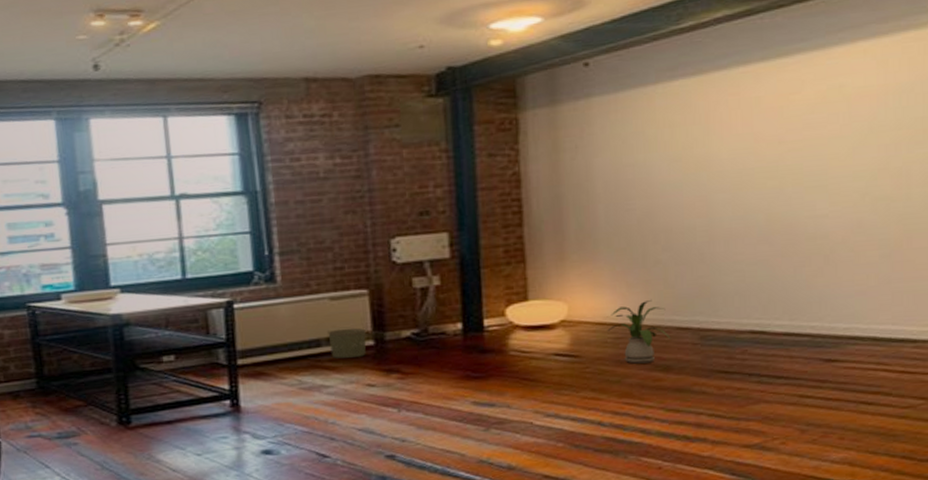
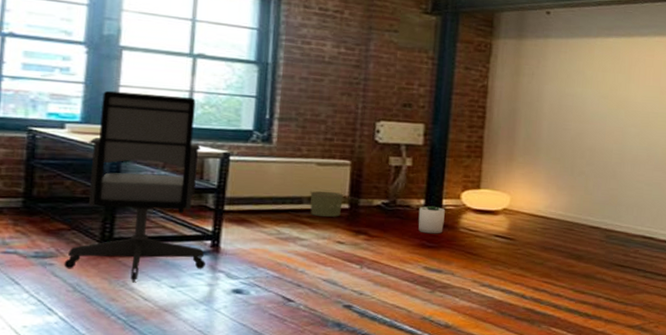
office chair: none [87,245,228,454] -> present [64,90,205,283]
planter: none [456,328,490,363] -> present [418,205,445,234]
house plant: present [607,299,671,364] -> none [538,201,585,252]

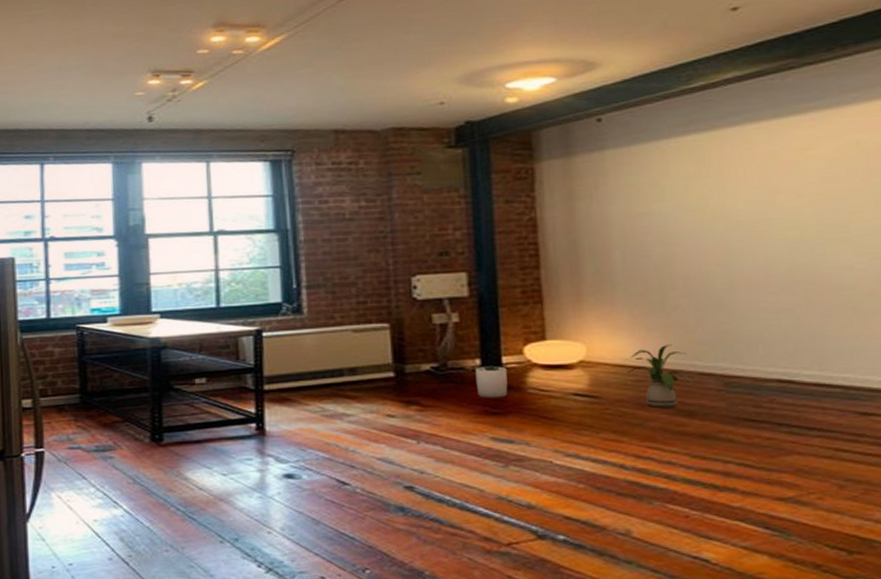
office chair: present [64,90,205,283] -> none [122,277,253,472]
basket: present [310,191,345,218] -> none [350,360,388,389]
house plant: none [538,201,585,252] -> present [627,343,694,408]

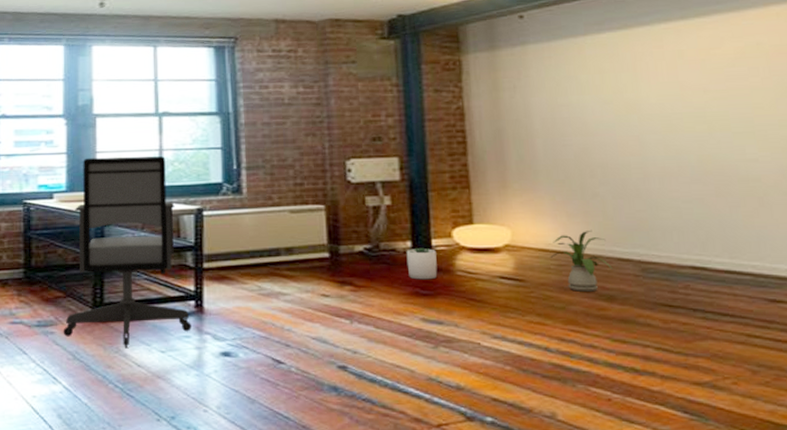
office chair: none [122,277,253,472] -> present [63,156,191,349]

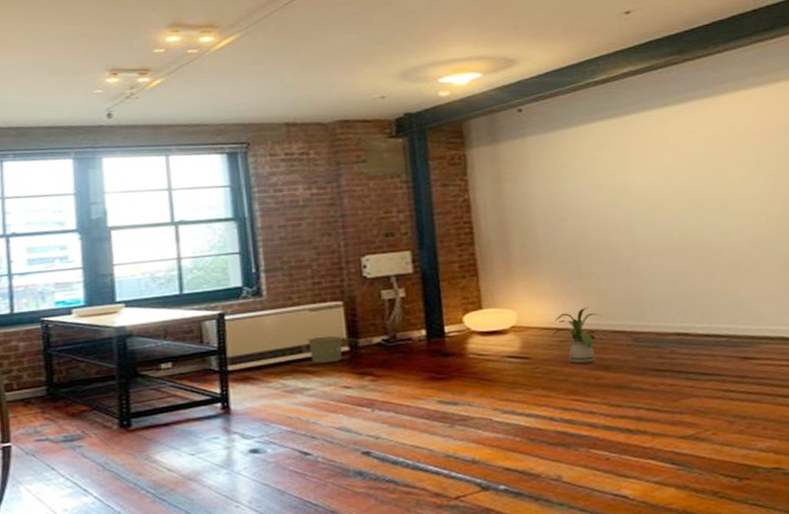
office chair: present [63,156,191,349] -> none [90,265,219,455]
basket: none [287,241,323,269] -> present [308,336,342,363]
planter: present [406,247,437,280] -> none [421,334,451,365]

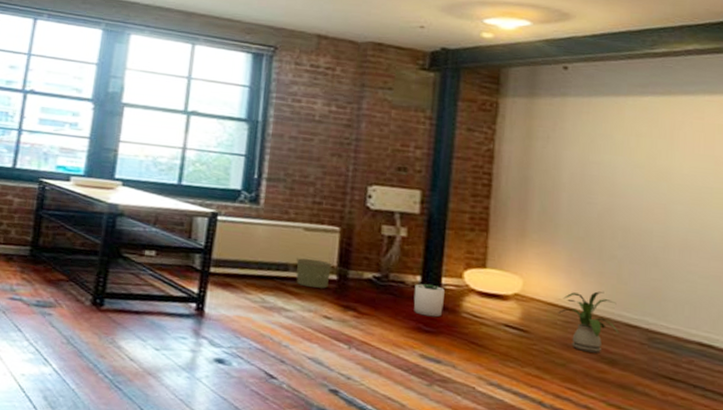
planter: none [421,334,451,365] -> present [413,283,445,317]

